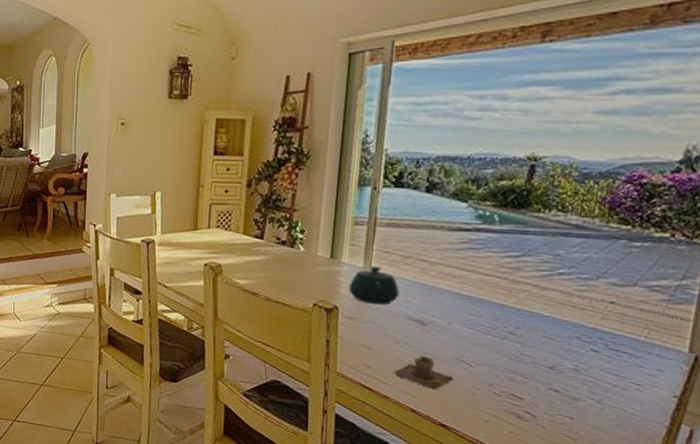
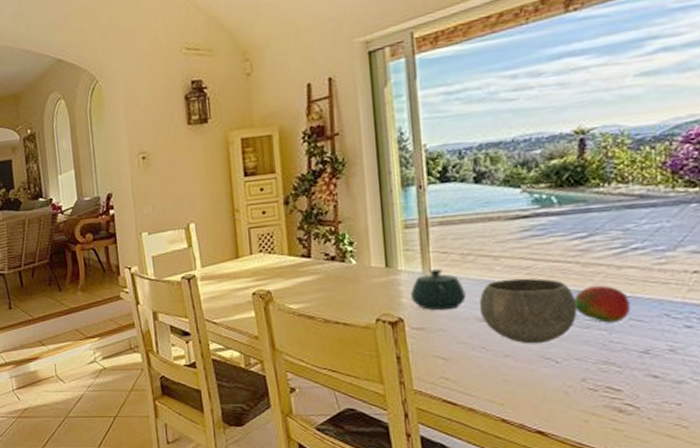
cup: present [394,355,455,390] -> none [476,358,543,395]
bowl: none [409,284,499,347] -> present [479,278,578,344]
fruit: none [496,302,548,339] -> present [575,286,631,323]

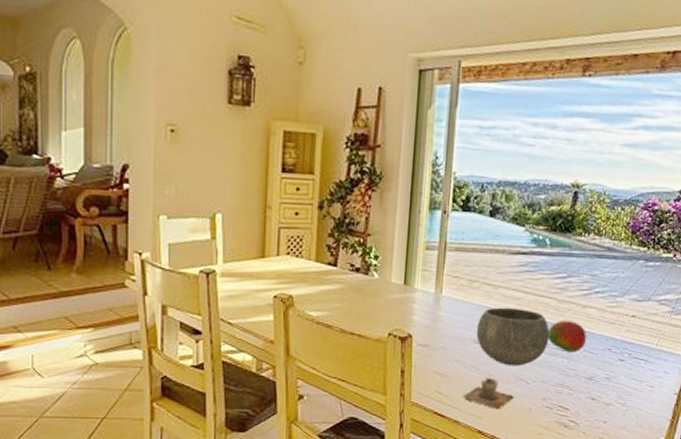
teapot: present [411,269,466,311] -> none [422,292,468,331]
cup: none [476,358,543,395] -> present [463,377,515,410]

